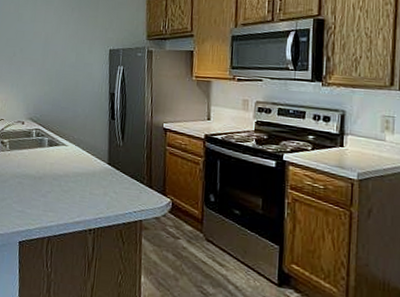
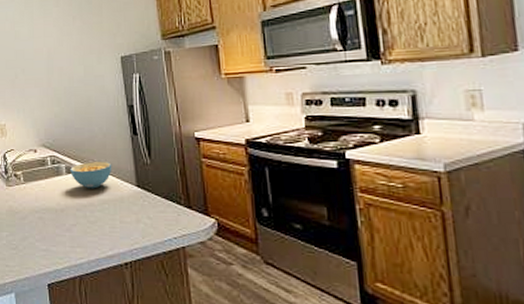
cereal bowl: none [52,138,90,163] -> present [70,162,112,189]

